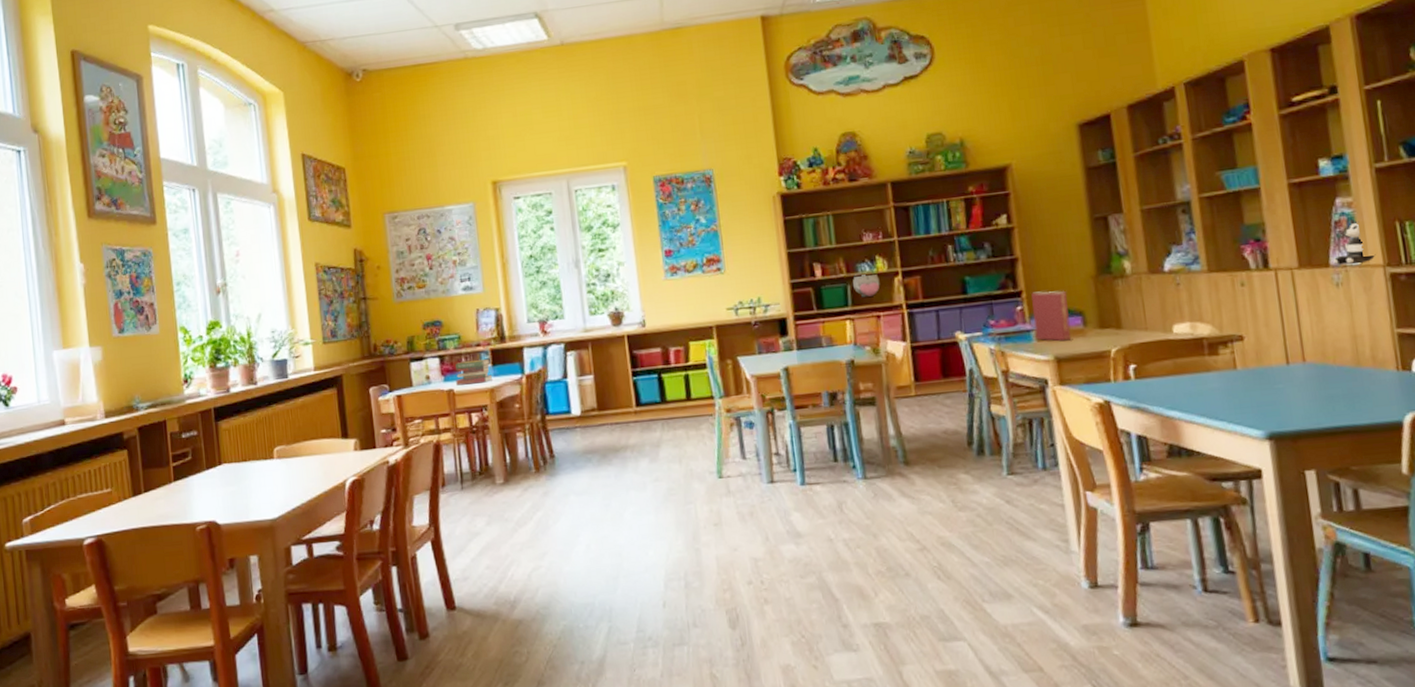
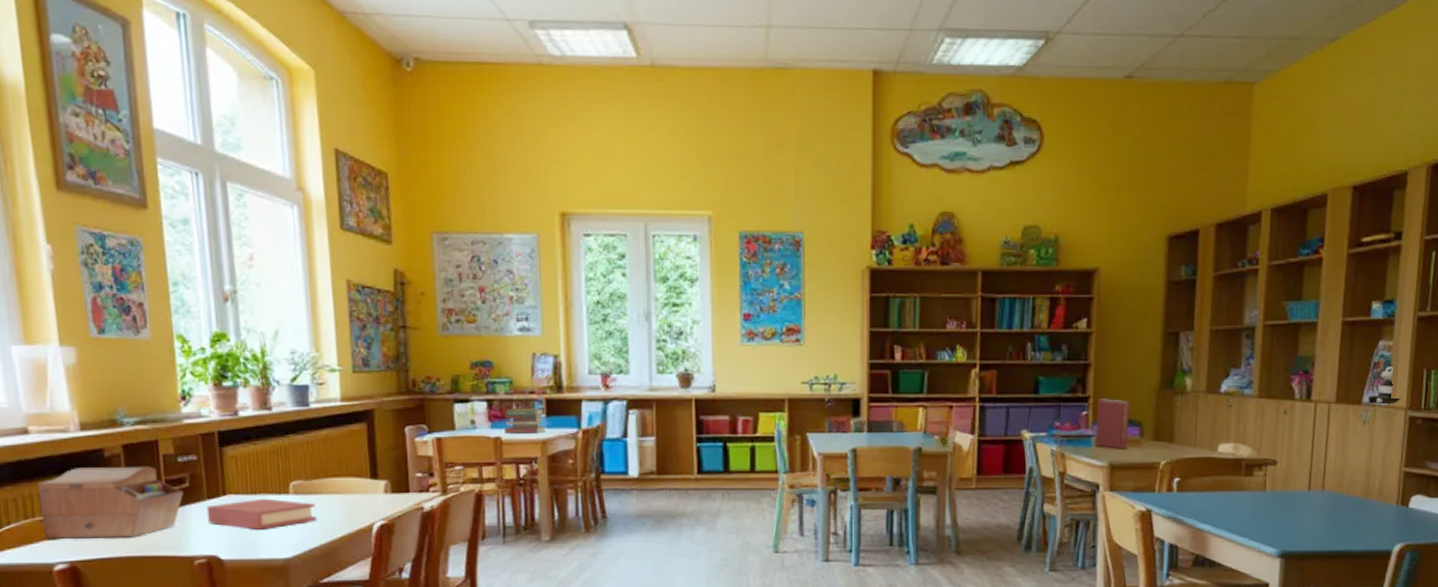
sewing box: none [72,444,187,518] -> present [37,466,183,540]
book: none [205,464,297,494] -> present [206,498,316,530]
plush toy: present [853,272,880,297] -> none [931,362,957,386]

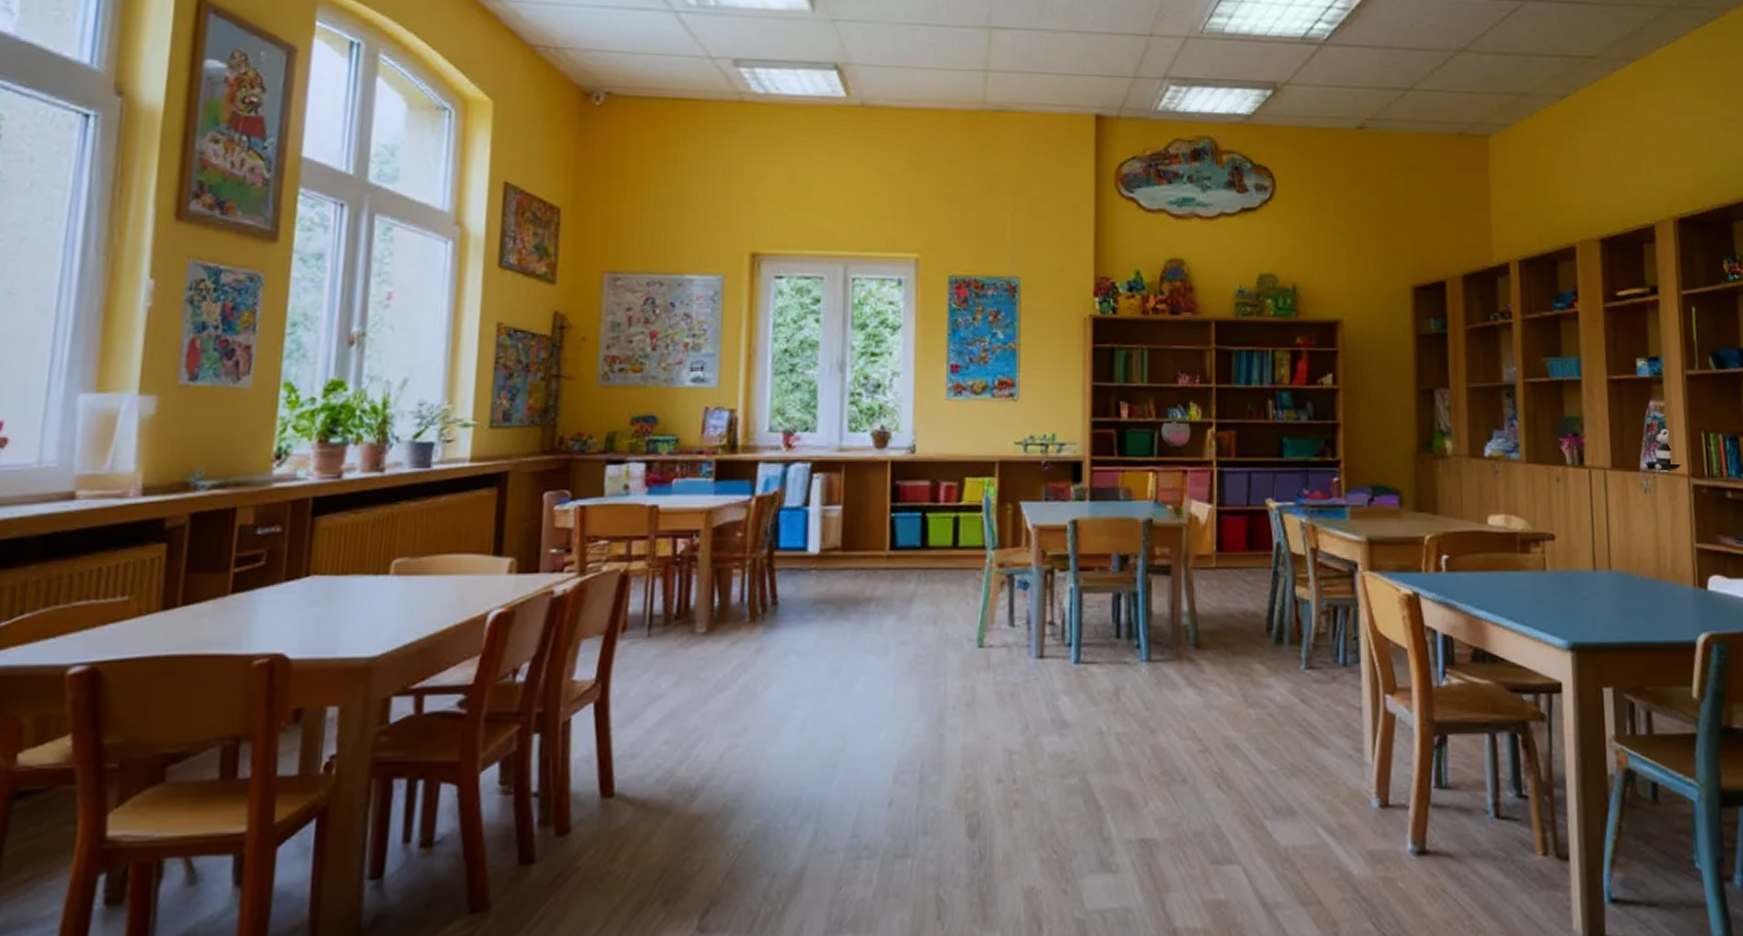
sewing box: present [37,466,183,540] -> none [64,540,256,635]
book: present [206,498,316,530] -> none [279,580,420,620]
books: present [504,408,545,434] -> none [663,470,712,501]
plush toy: none [931,362,957,386] -> present [1162,420,1191,447]
book: present [1095,399,1131,449] -> none [1349,463,1387,522]

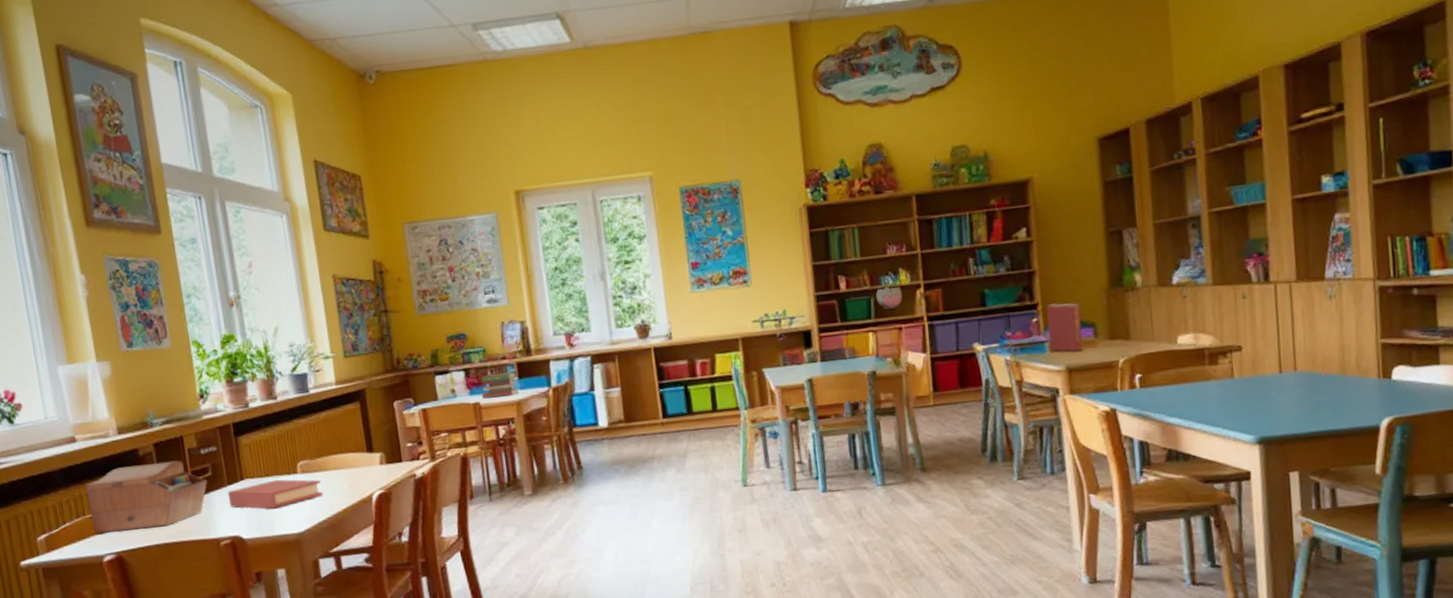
sewing box: none [64,540,256,635] -> present [85,460,207,535]
book: none [279,580,420,620] -> present [227,479,323,509]
books: none [663,470,712,501] -> present [481,371,519,399]
book: none [1349,463,1387,522] -> present [1047,303,1083,352]
stuffed animal: present [1643,425,1682,472] -> none [1328,234,1368,278]

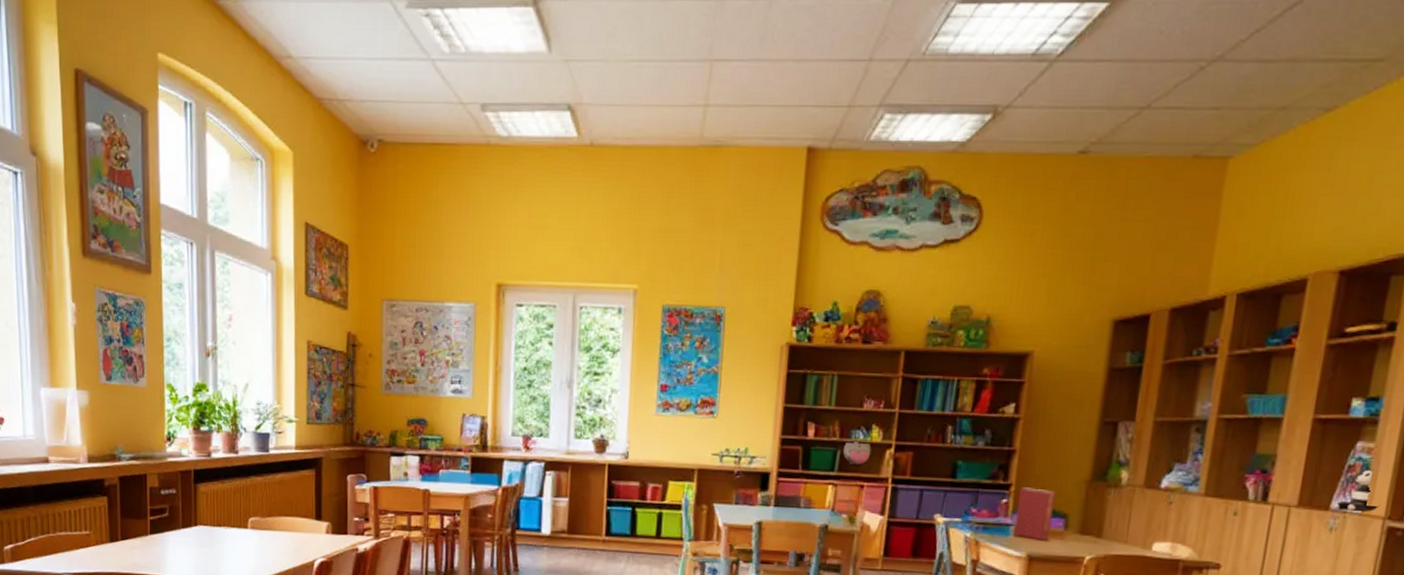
sewing box: present [85,460,207,535] -> none [53,494,163,557]
book: present [227,479,323,509] -> none [180,530,268,558]
books: present [481,371,519,399] -> none [433,464,469,489]
stuffed animal: none [1328,234,1368,278] -> present [1334,466,1380,512]

